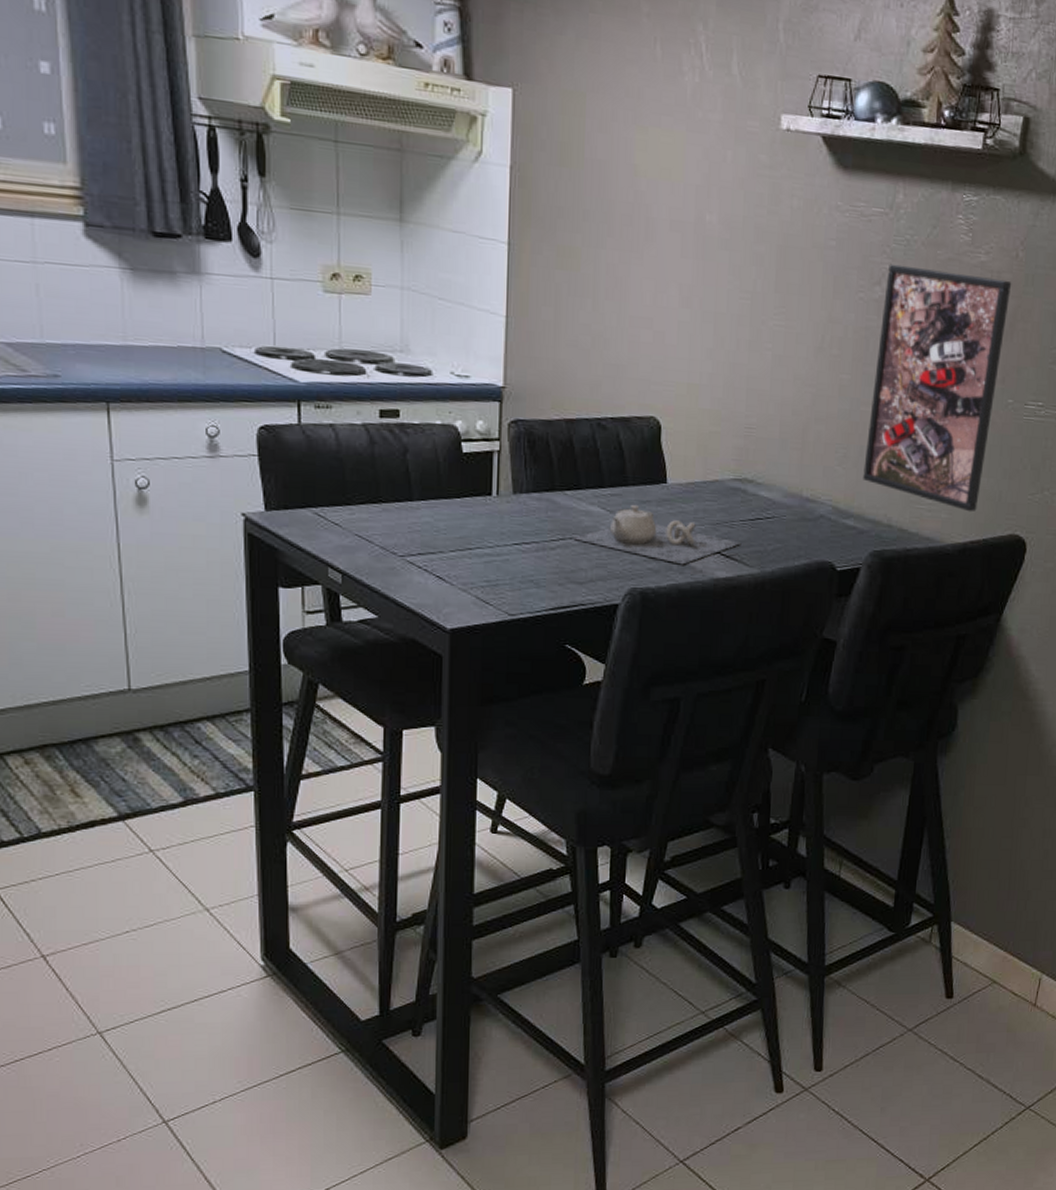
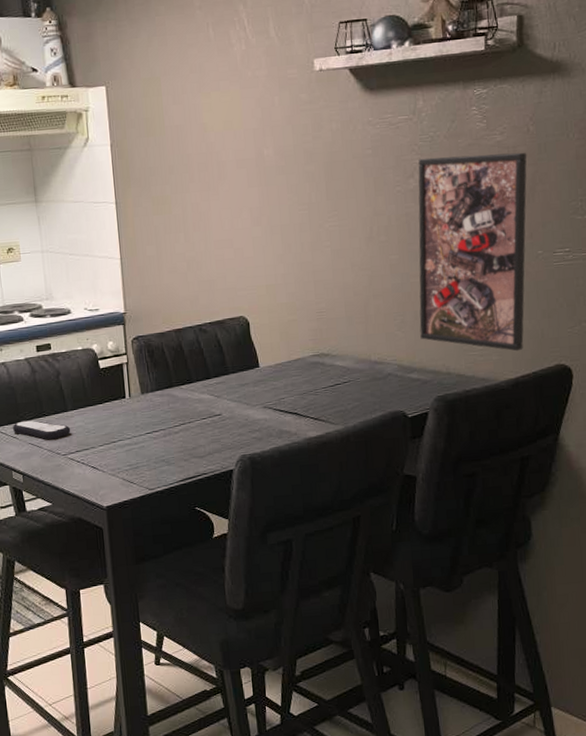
remote control: none [336,504,414,535] -> present [13,420,71,440]
teapot: present [572,504,740,565] -> none [190,388,325,431]

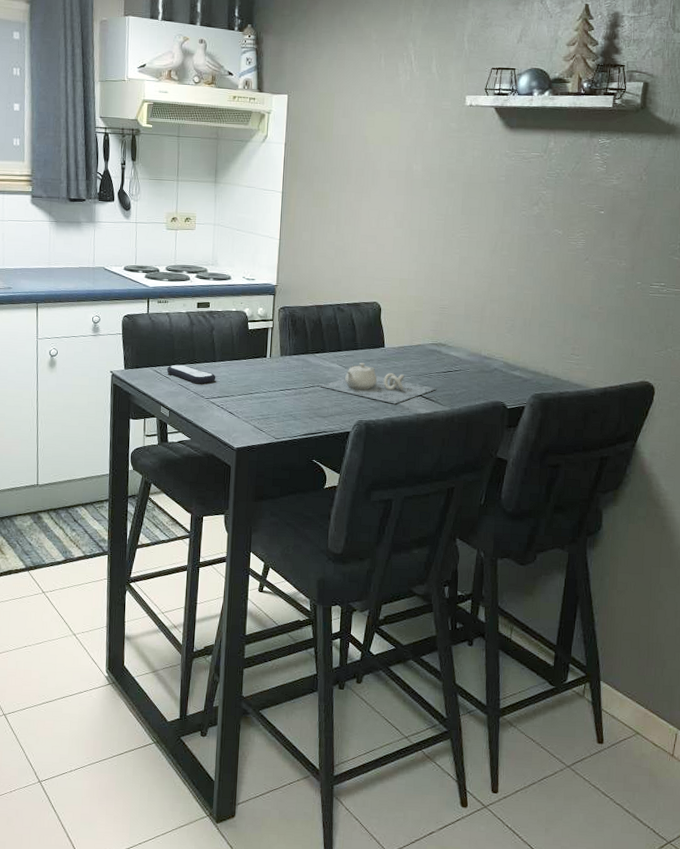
teapot: none [190,388,325,431] -> present [319,362,436,404]
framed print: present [418,152,527,351] -> none [526,190,638,365]

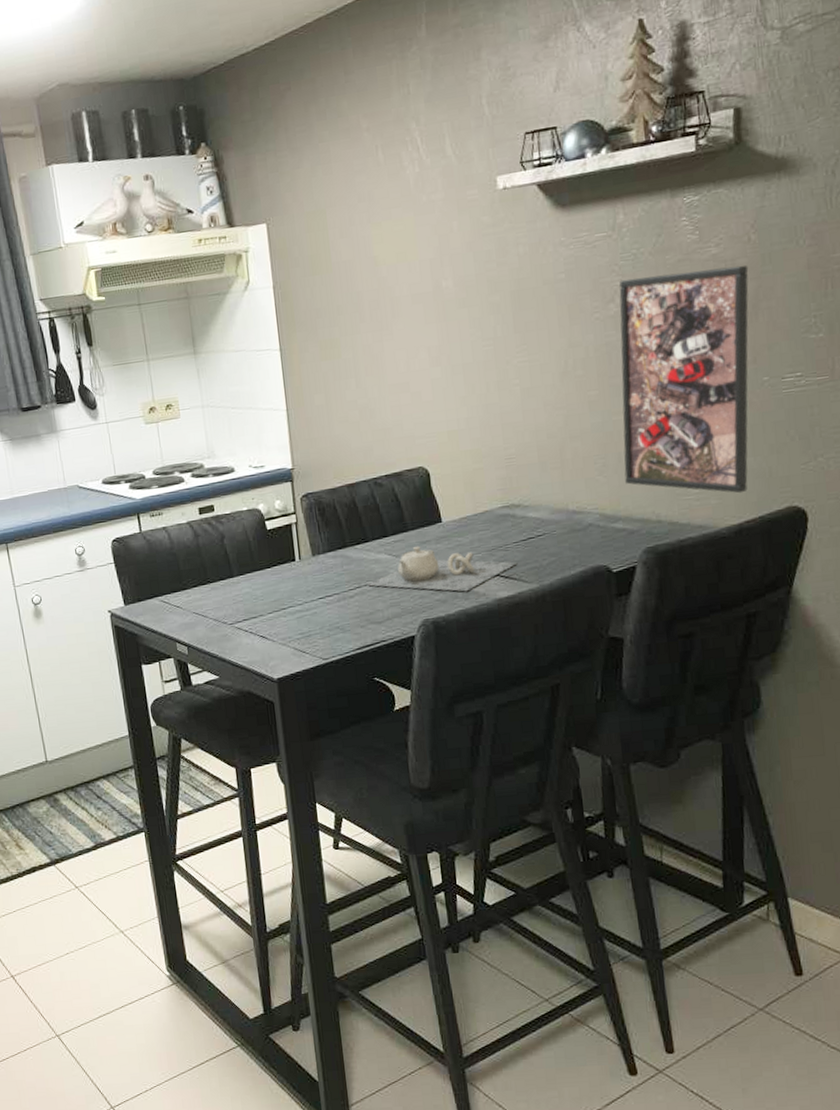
remote control: present [167,364,216,384] -> none [176,587,238,609]
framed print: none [526,190,638,365] -> present [619,264,749,494]

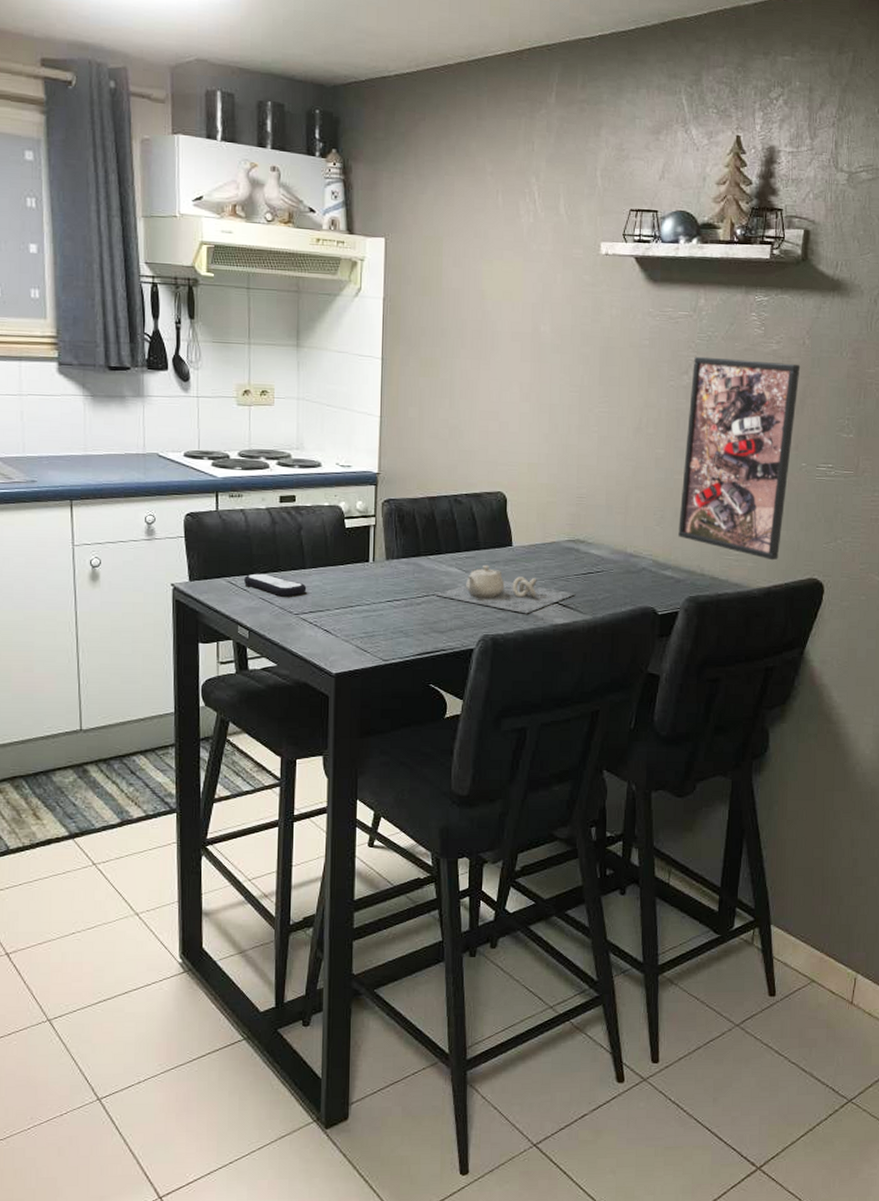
remote control: none [176,587,238,609] -> present [244,573,307,597]

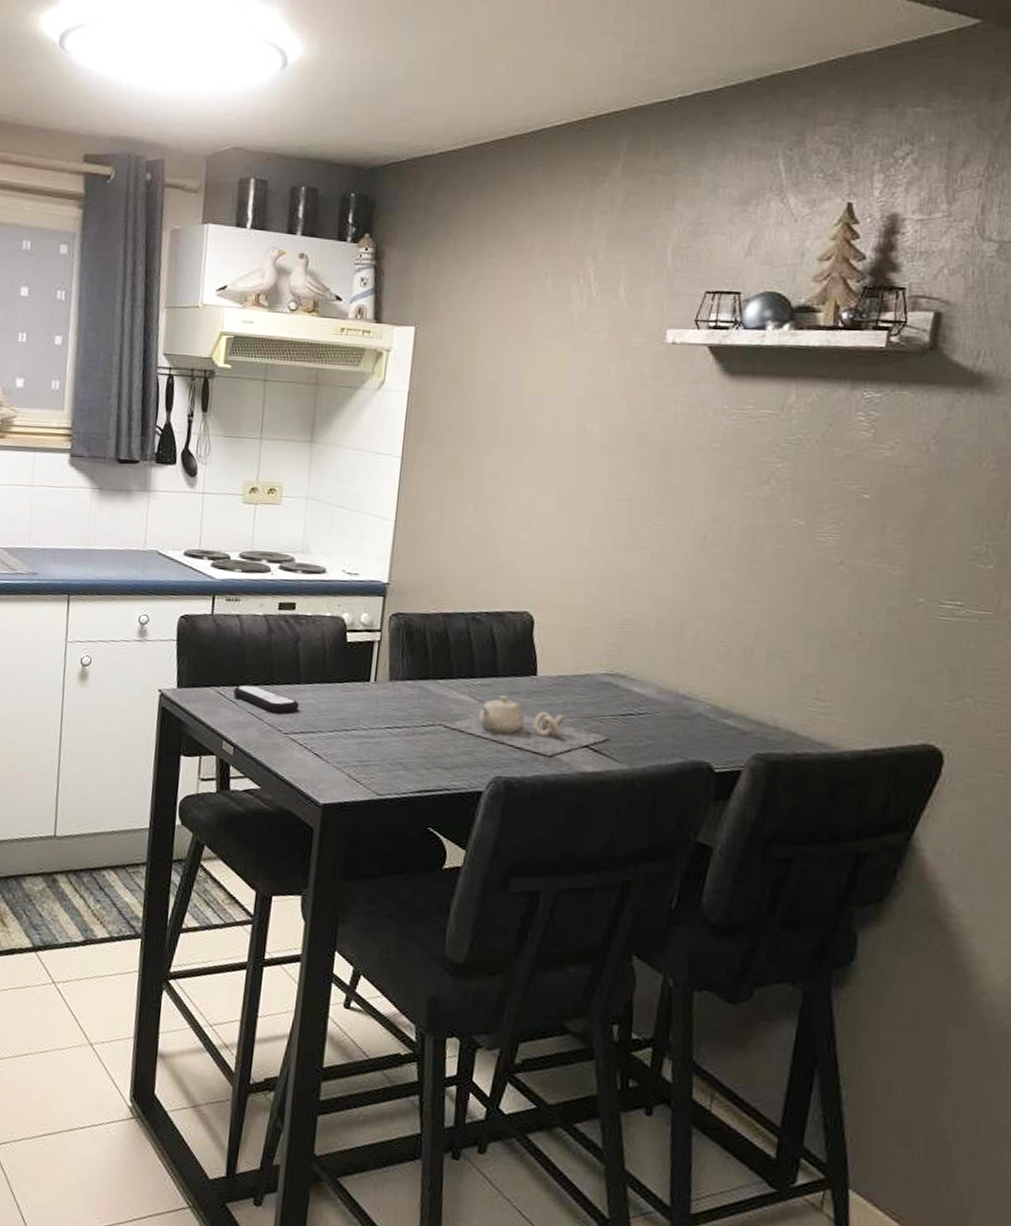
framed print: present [678,356,801,561] -> none [746,463,922,718]

